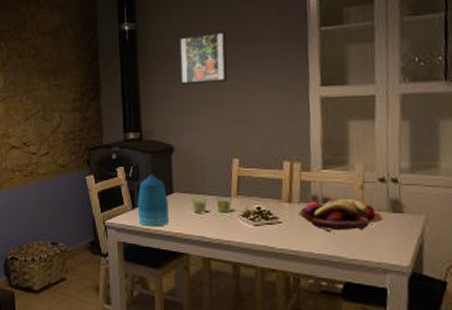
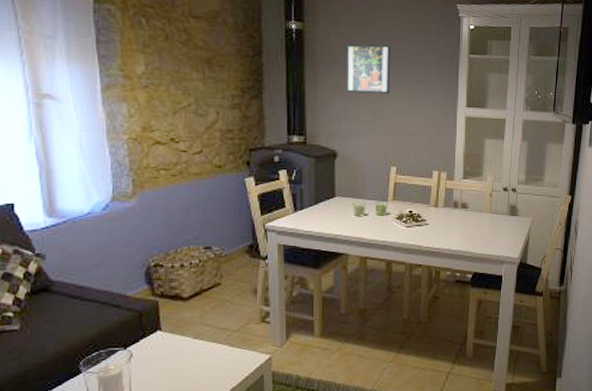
vase: present [137,174,170,227] -> none [299,178,331,229]
fruit basket: present [298,198,384,233] -> none [442,204,504,232]

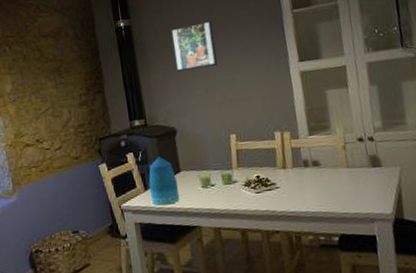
vase: none [299,178,331,229] -> present [148,157,180,206]

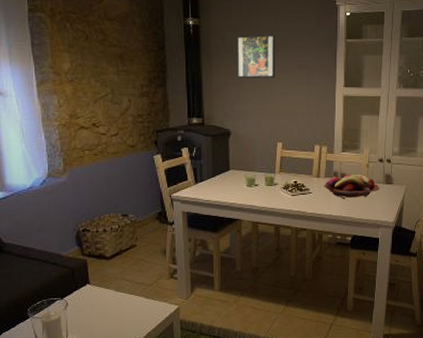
vase: present [148,157,180,206] -> none [199,154,226,199]
fruit basket: none [293,159,366,192] -> present [324,174,380,200]

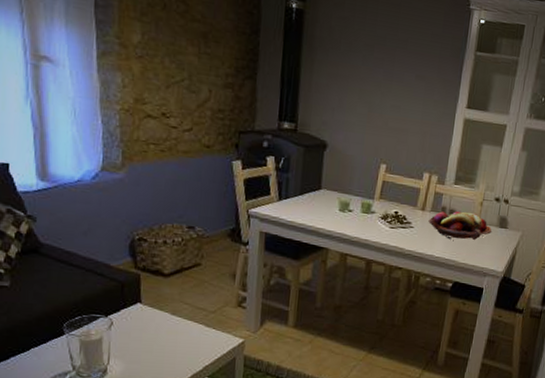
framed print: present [236,34,276,79] -> none [342,29,394,87]

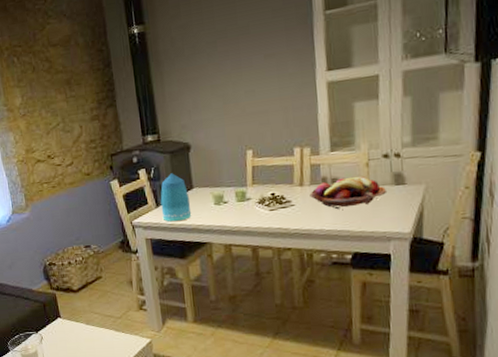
vase: none [282,168,315,220] -> present [160,173,192,222]

